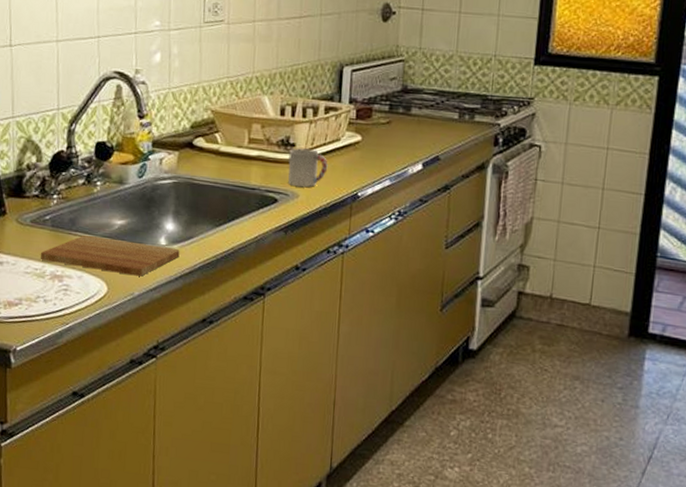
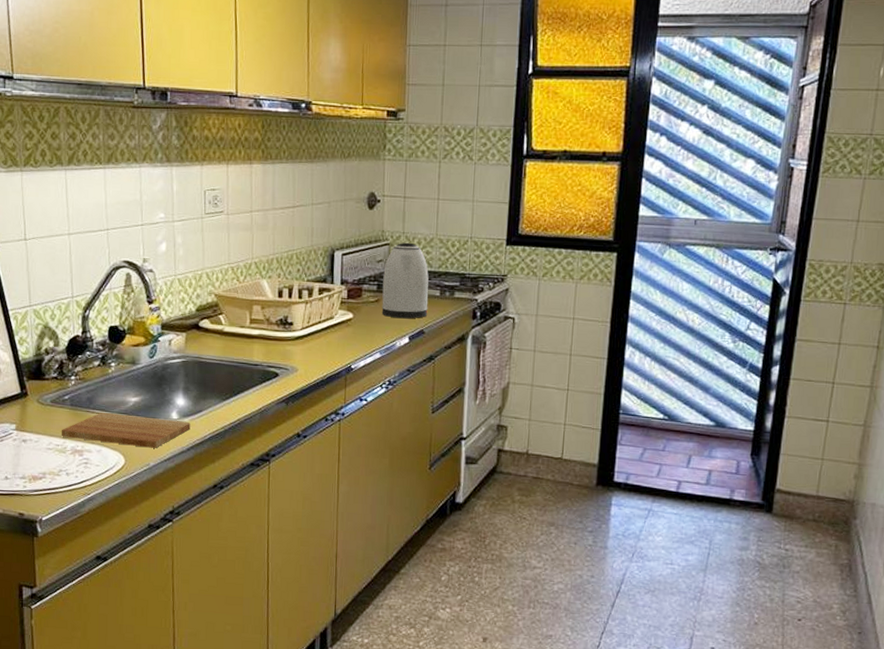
cup: present [288,148,328,187] -> none [287,326,324,362]
kettle: none [393,58,447,143] -> present [381,242,429,319]

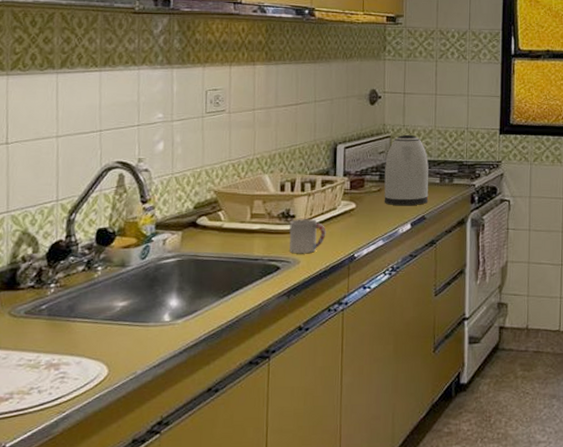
cutting board: present [61,412,191,448] -> none [34,320,184,355]
cup: none [287,326,324,362] -> present [289,219,326,254]

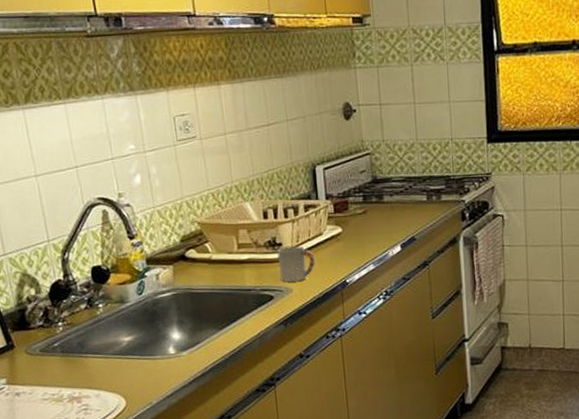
kettle: present [384,134,429,206] -> none [367,149,417,228]

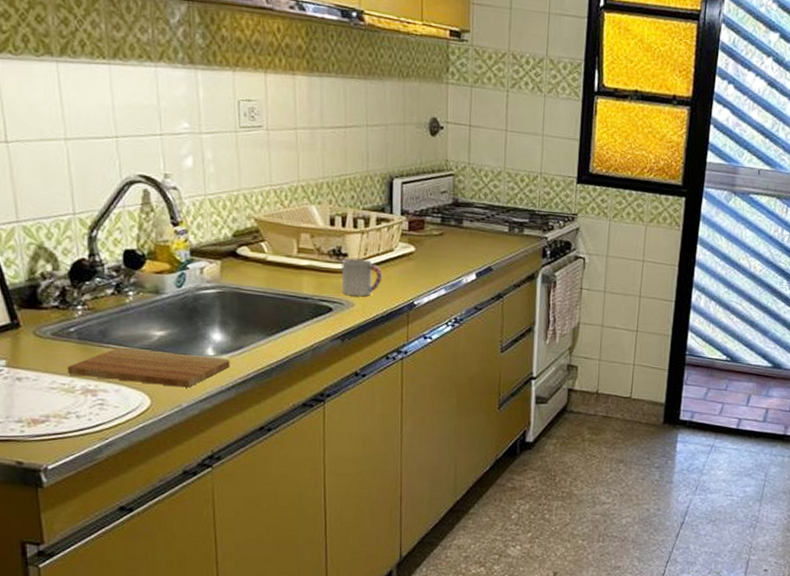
cutting board: none [54,355,190,387] -> present [67,347,230,388]

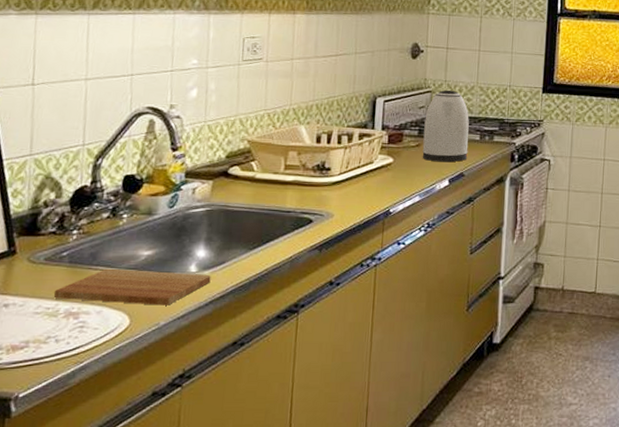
cup: present [341,258,383,297] -> none [323,172,362,208]
kettle: none [446,173,497,255] -> present [422,89,469,162]

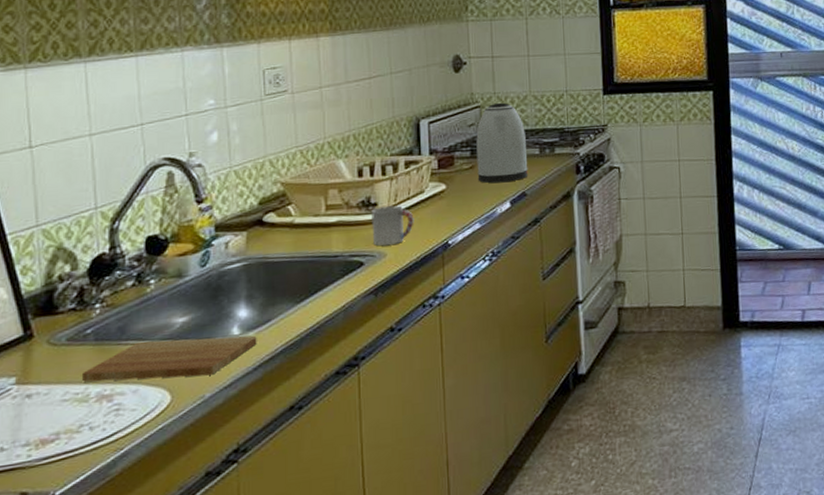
cup: none [323,172,362,208] -> present [371,205,414,246]

